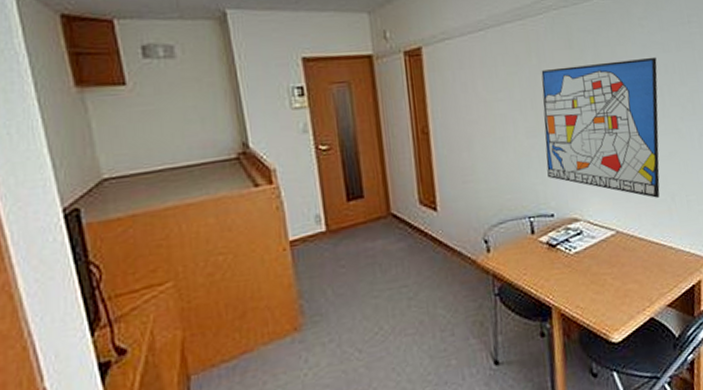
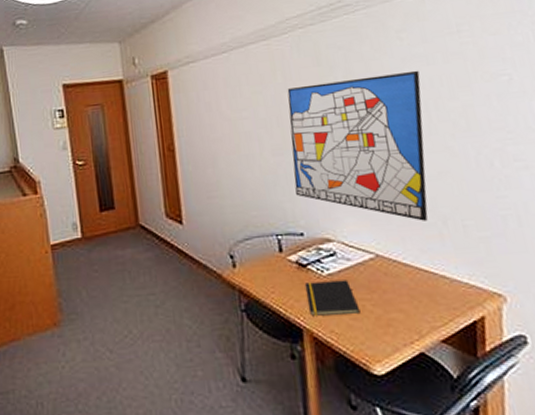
notepad: none [554,256,602,294] -> present [304,279,361,316]

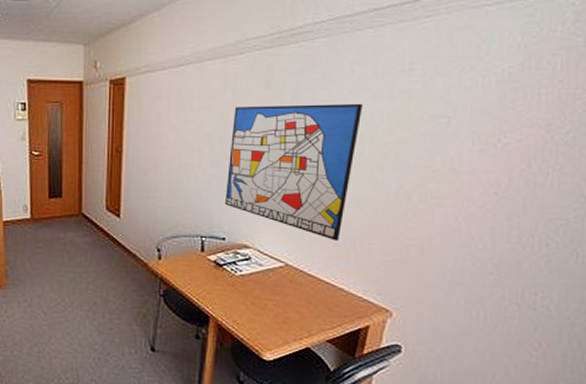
notepad: present [304,279,361,316] -> none [218,279,262,311]

